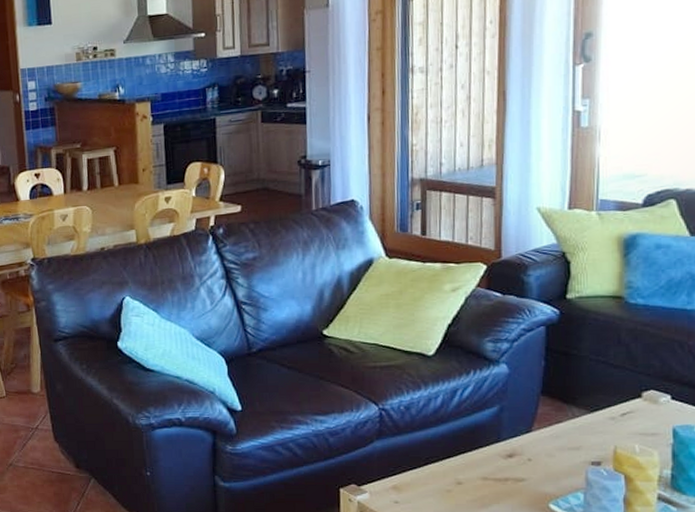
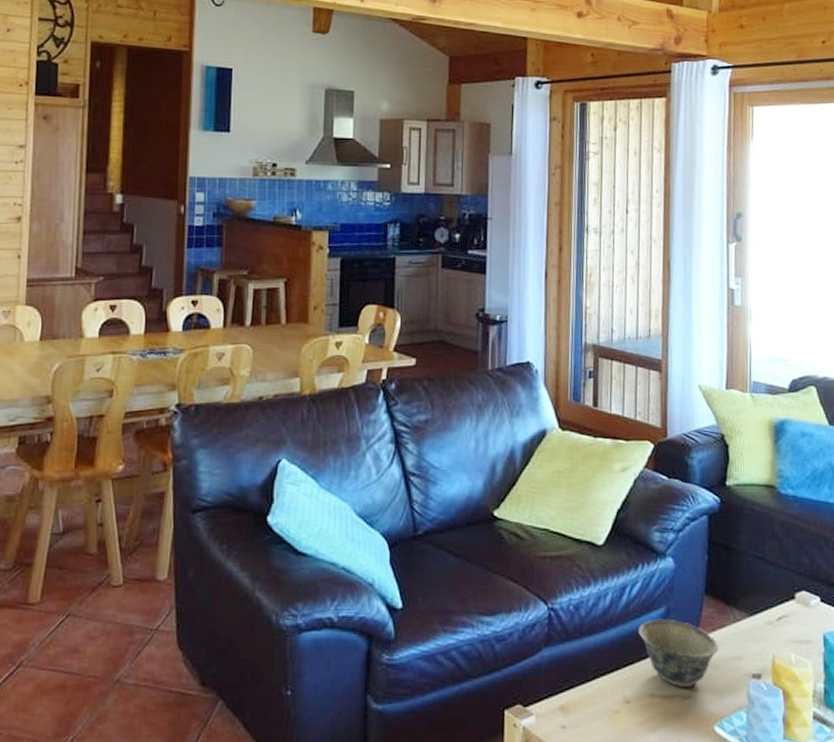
bowl: none [470,416,556,473] -> present [638,619,719,688]

